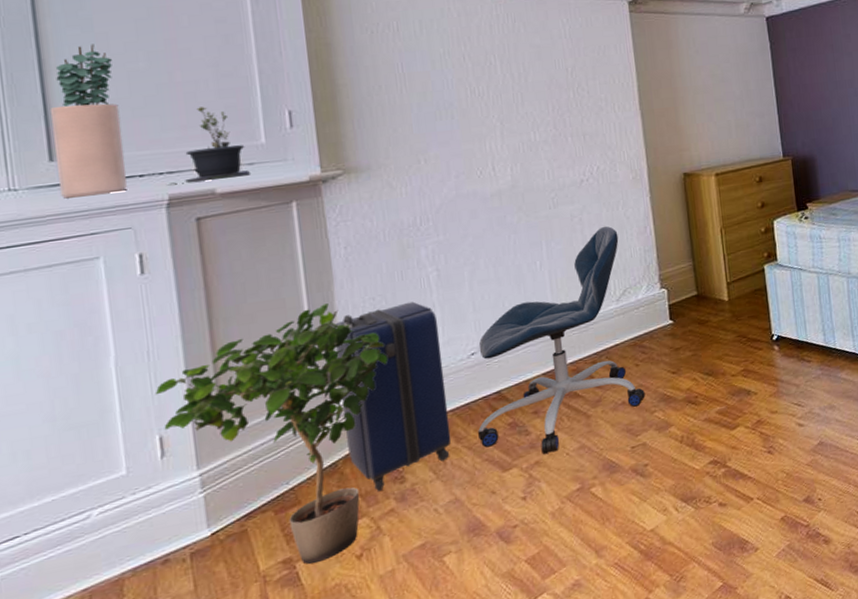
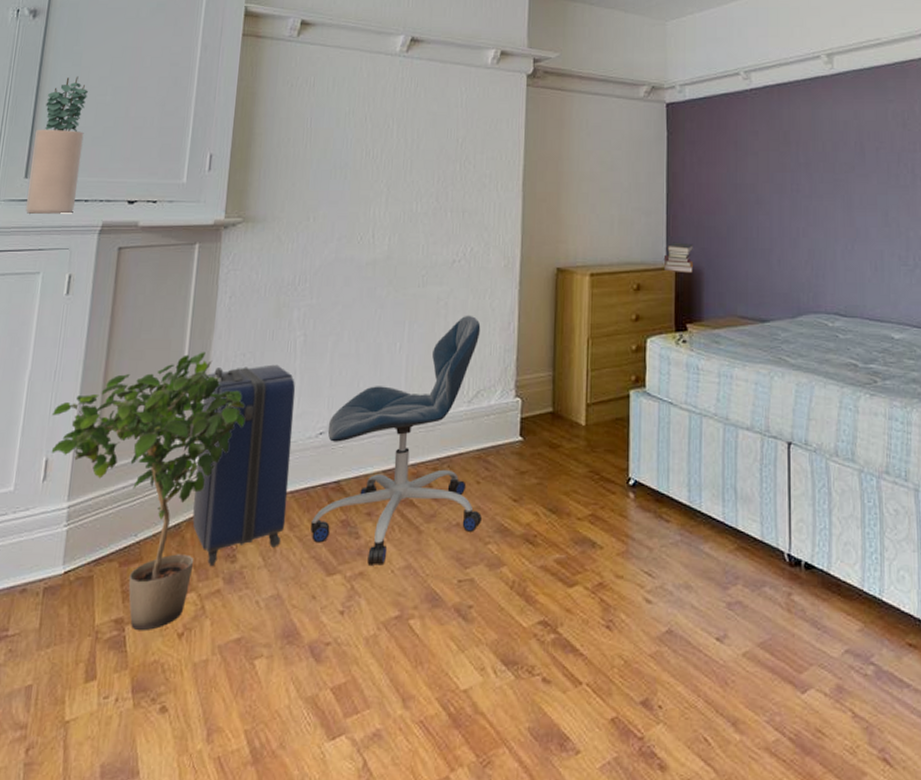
potted plant: present [167,107,252,186] -> none [103,142,170,214]
books: none [779,136,807,163] -> present [663,242,693,274]

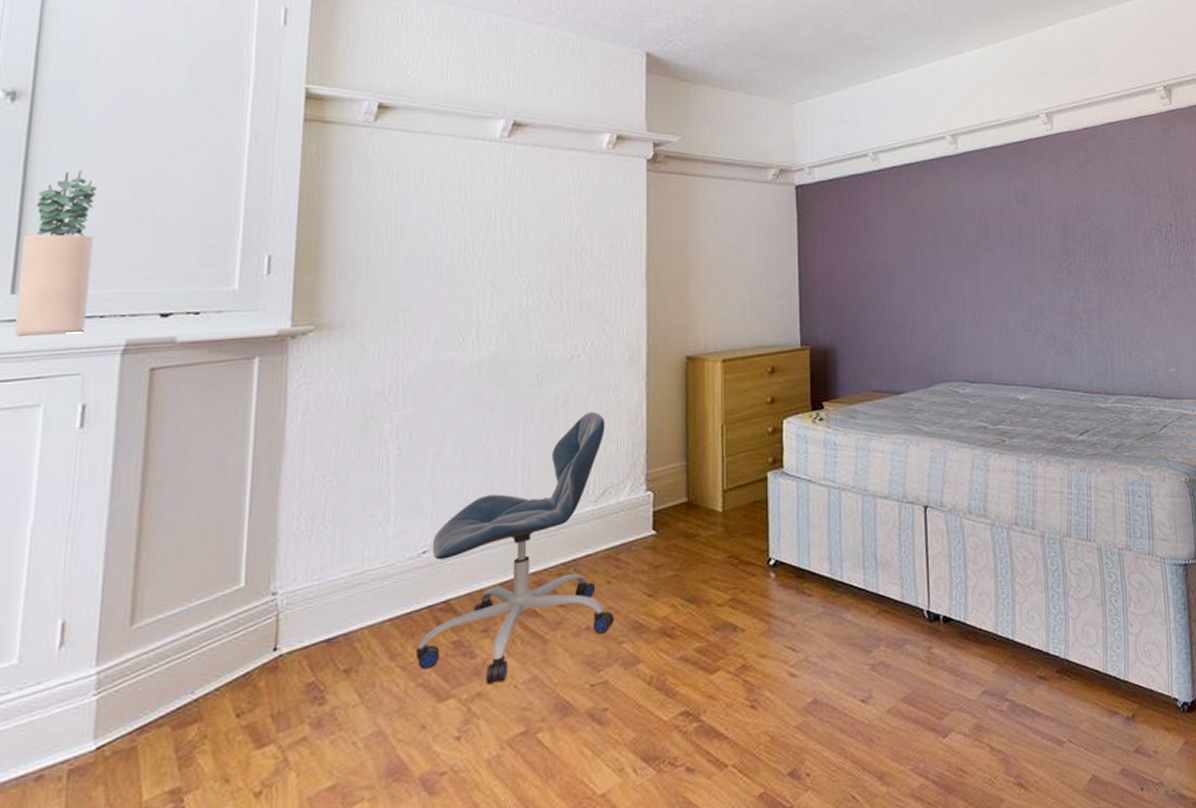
potted plant: present [51,352,246,630] -> none [67,478,330,798]
suitcase: present [192,364,295,567] -> none [267,483,390,714]
books: present [663,242,693,274] -> none [797,322,827,353]

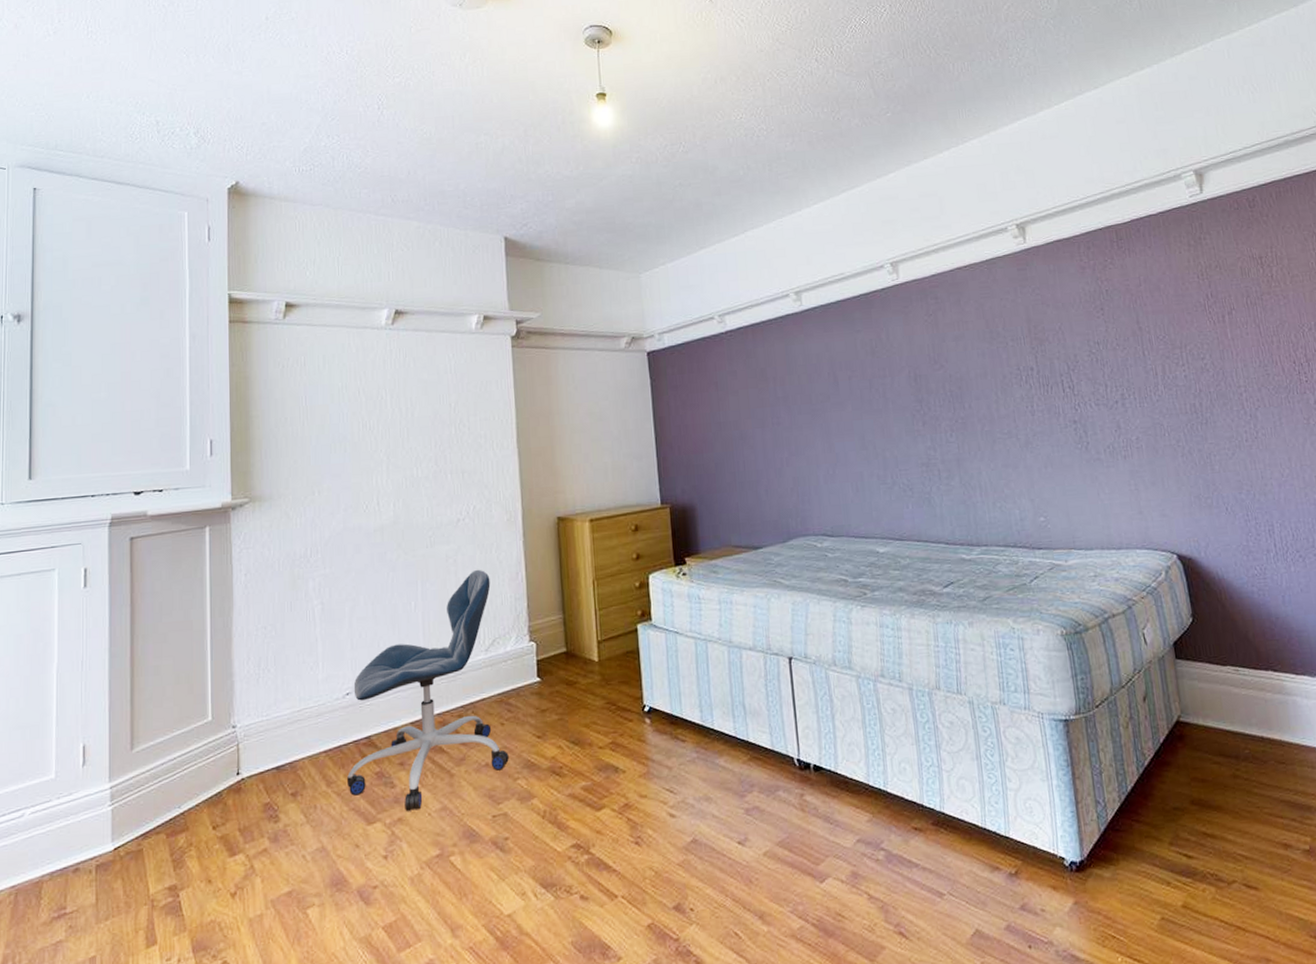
vase: present [14,170,97,336] -> none [33,376,83,514]

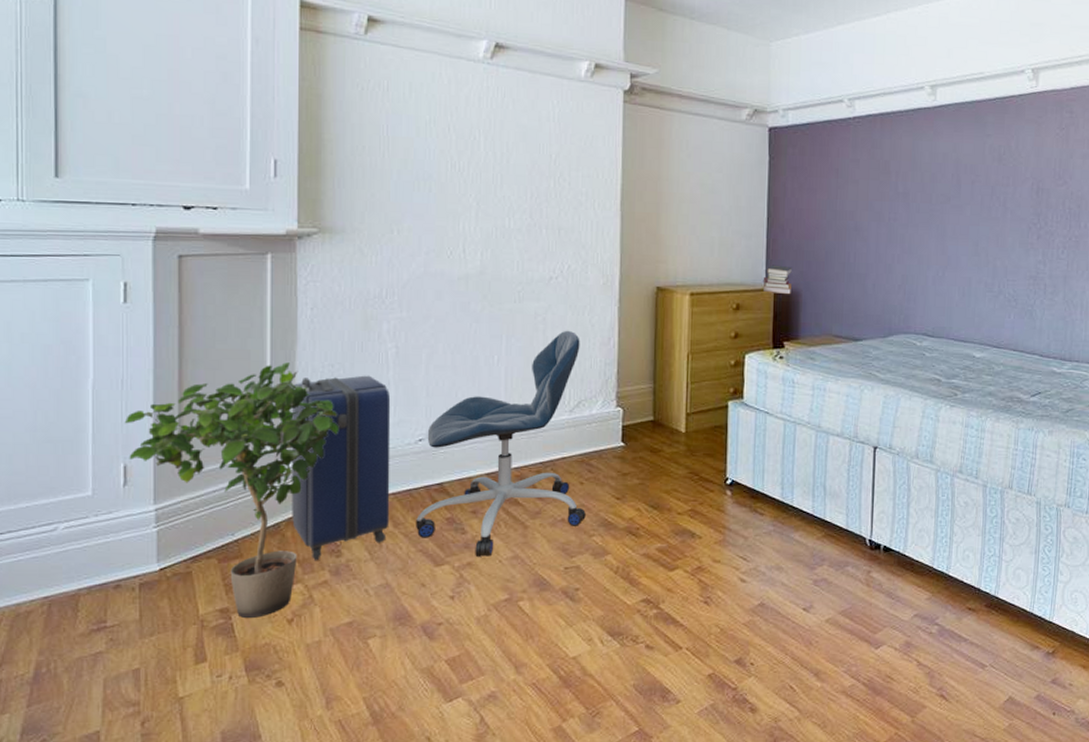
potted plant: none [83,629,273,894] -> present [124,362,340,618]
suitcase: none [230,634,323,829] -> present [292,375,391,561]
books: none [657,482,686,511] -> present [762,265,792,295]

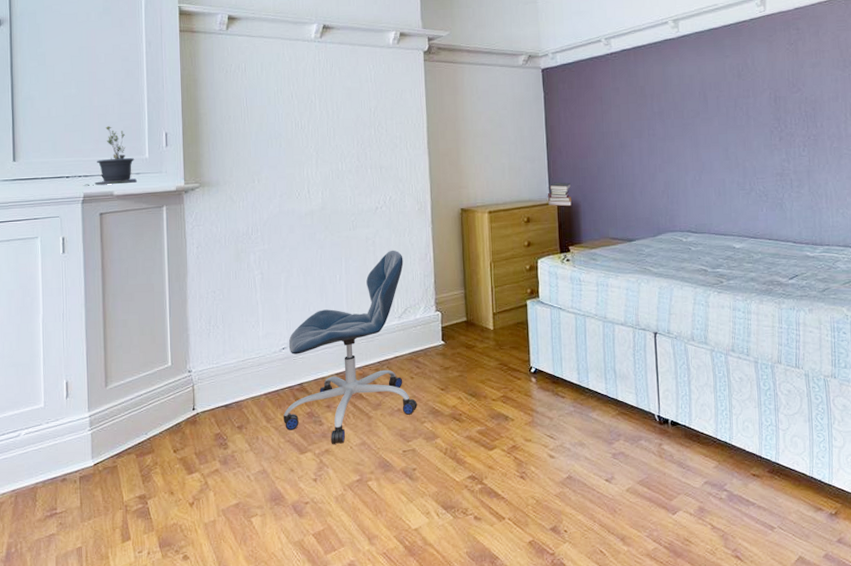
potted plant: present [124,362,340,618] -> none [65,292,222,502]
potted plant: none [156,143,233,221] -> present [83,126,138,186]
suitcase: present [292,375,391,561] -> none [186,298,263,453]

